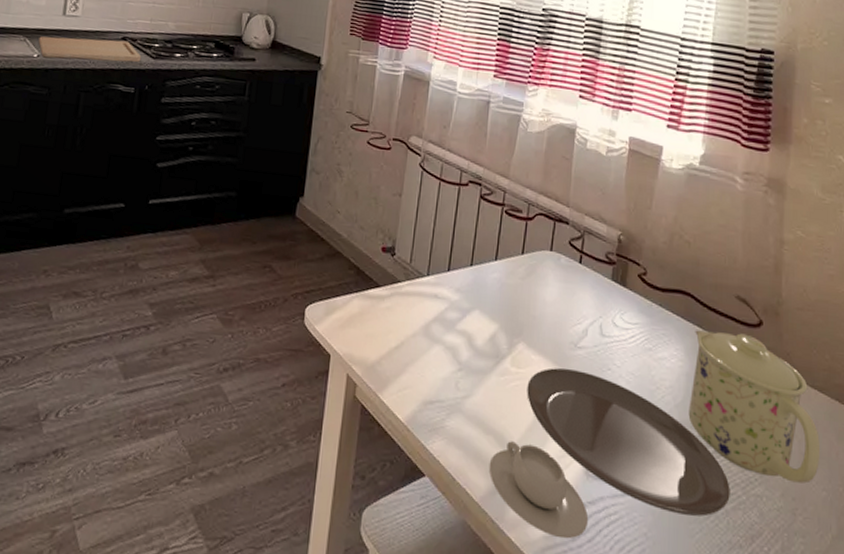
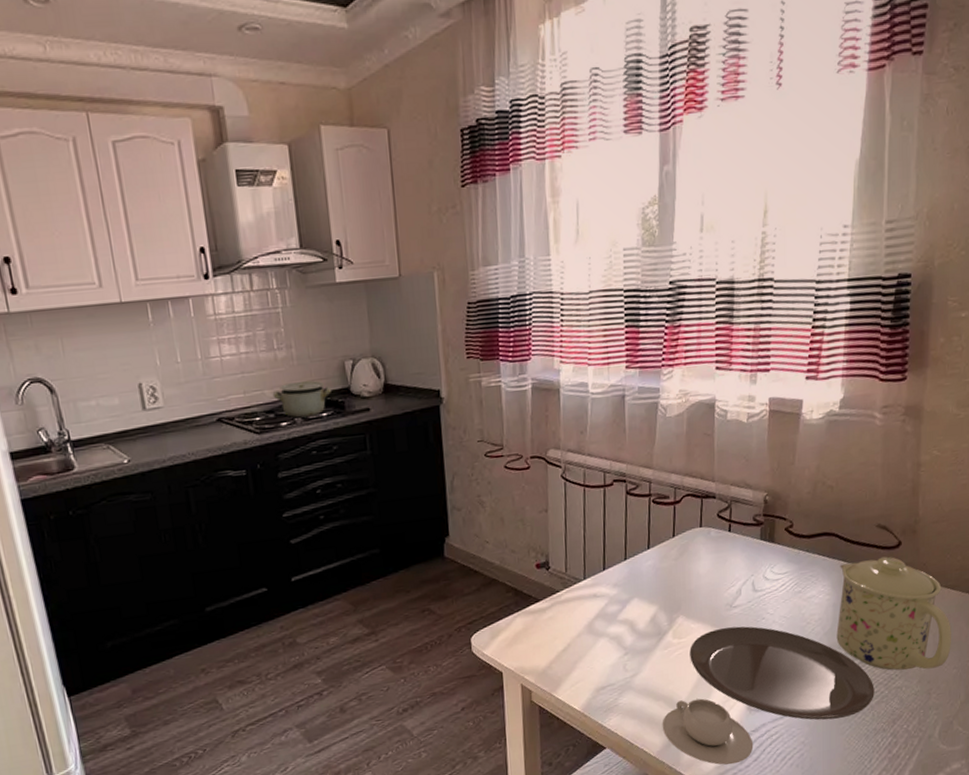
cutting board: present [38,36,142,63] -> none [123,422,245,462]
saucepan: none [174,20,226,55] -> present [272,380,331,419]

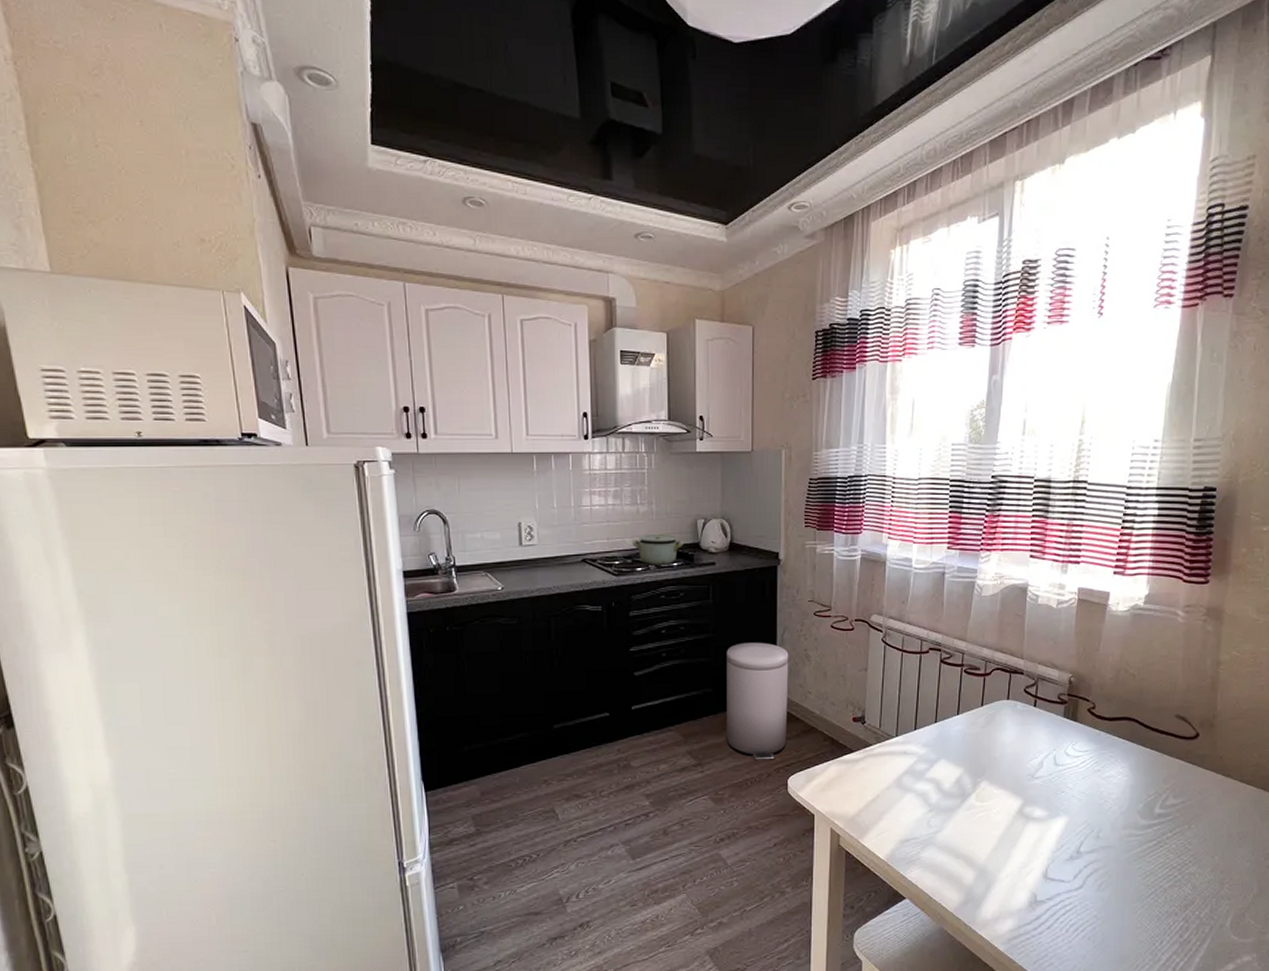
pedal bin: none [391,492,466,623] -> present [726,642,789,762]
teacup: present [662,698,754,765] -> none [960,861,1048,930]
plate: present [689,626,875,720] -> none [991,796,1168,897]
mug: present [836,556,951,671] -> none [1132,746,1246,859]

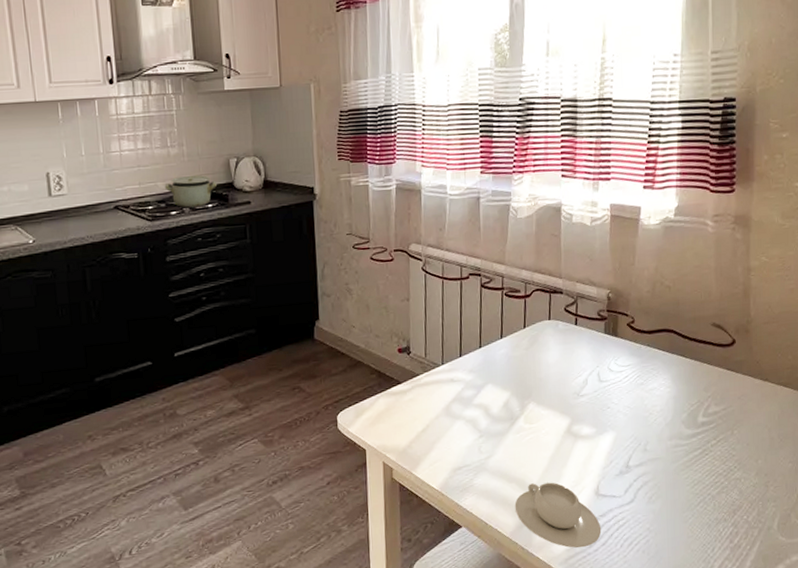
pedal bin: present [726,642,789,762] -> none [267,279,334,400]
teacup: none [960,861,1048,930] -> present [514,482,602,548]

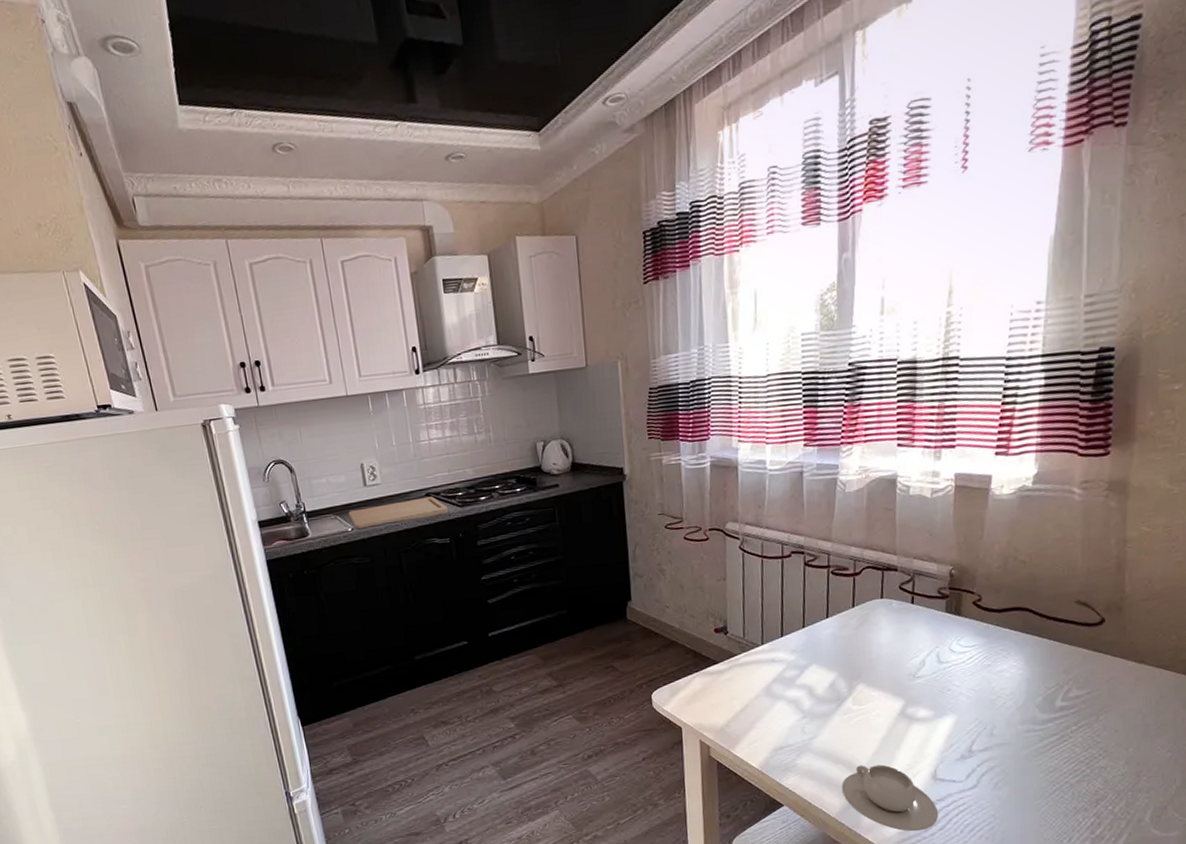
cutting board: none [30,209,138,242] -> present [348,496,449,530]
saucepan: present [164,175,217,208] -> none [473,460,524,494]

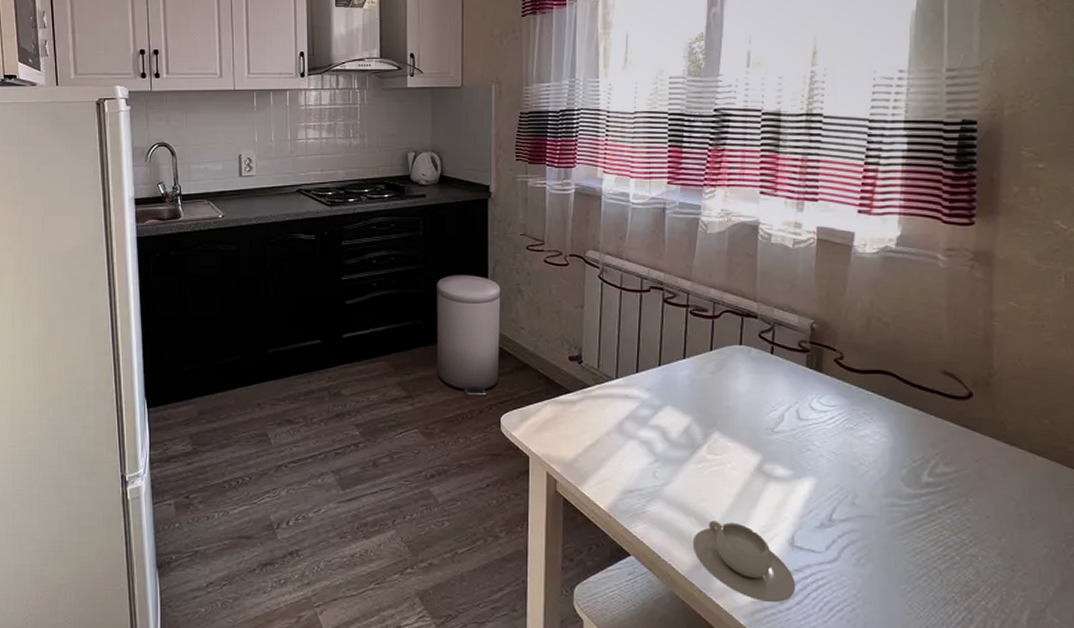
cutting board: present [348,496,449,530] -> none [221,193,318,217]
pedal bin: none [578,560,647,679] -> present [436,275,501,397]

